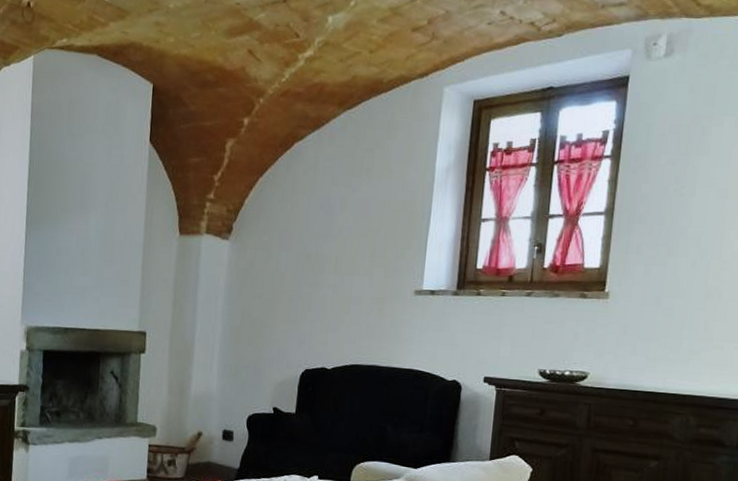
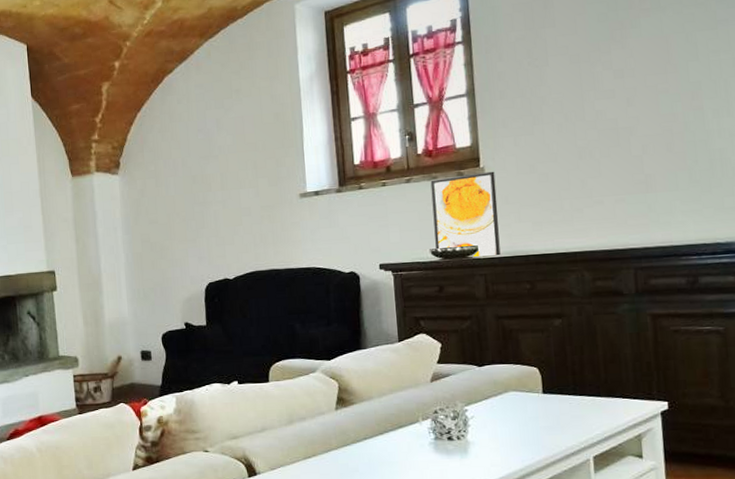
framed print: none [545,297,619,386] -> present [430,171,501,256]

